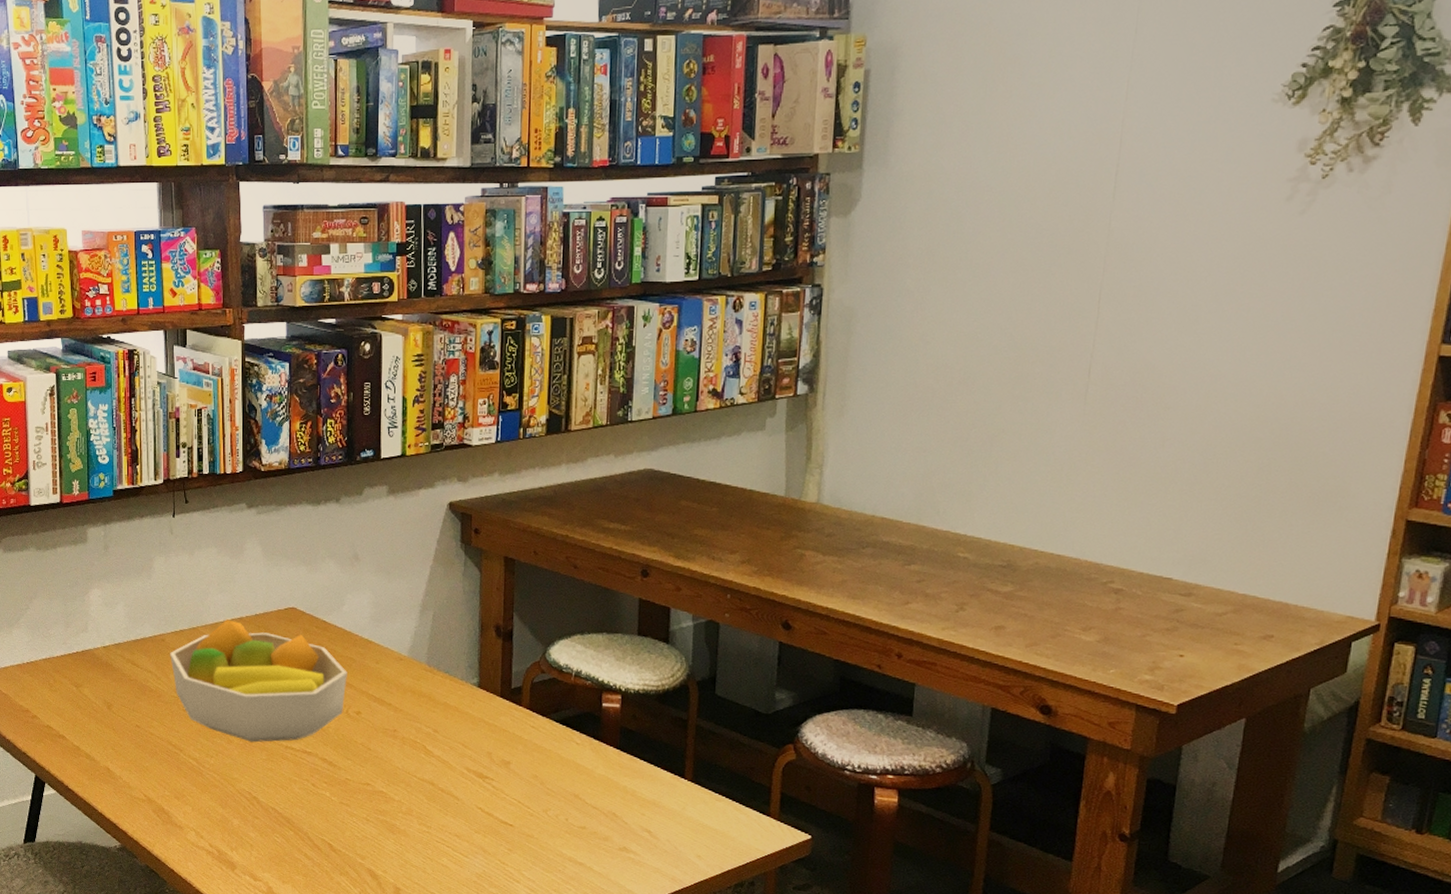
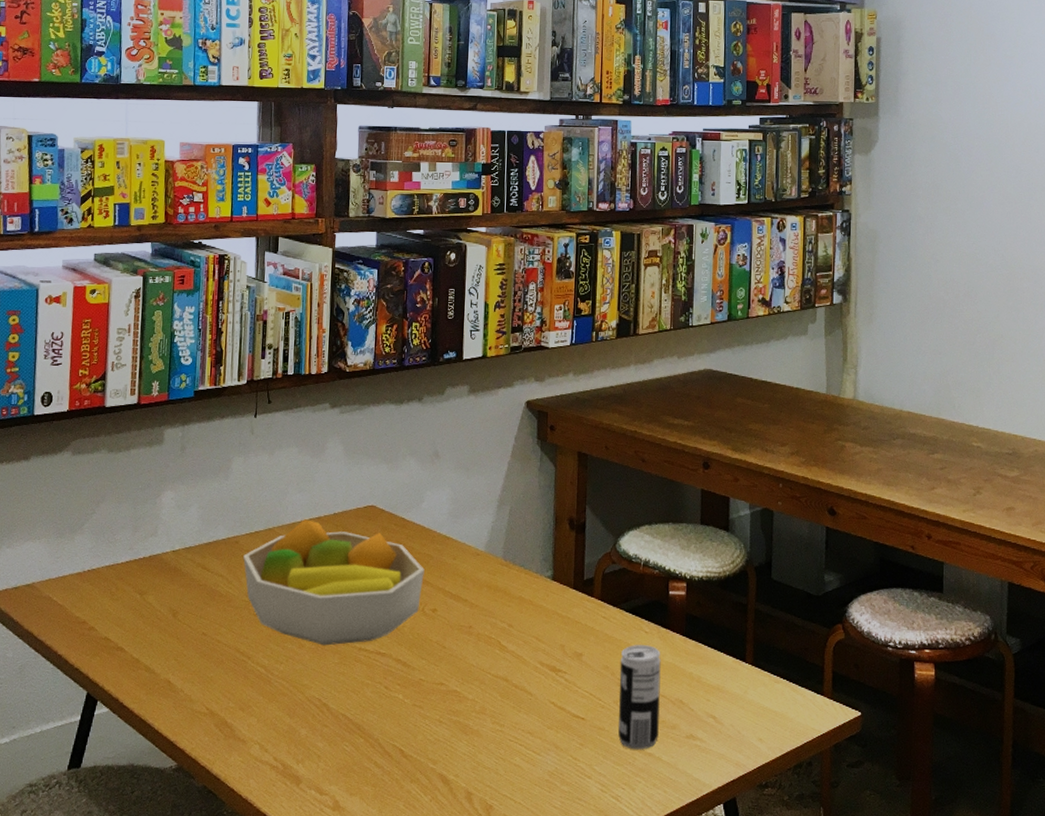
beverage can: none [548,755,593,859] -> present [618,645,661,750]

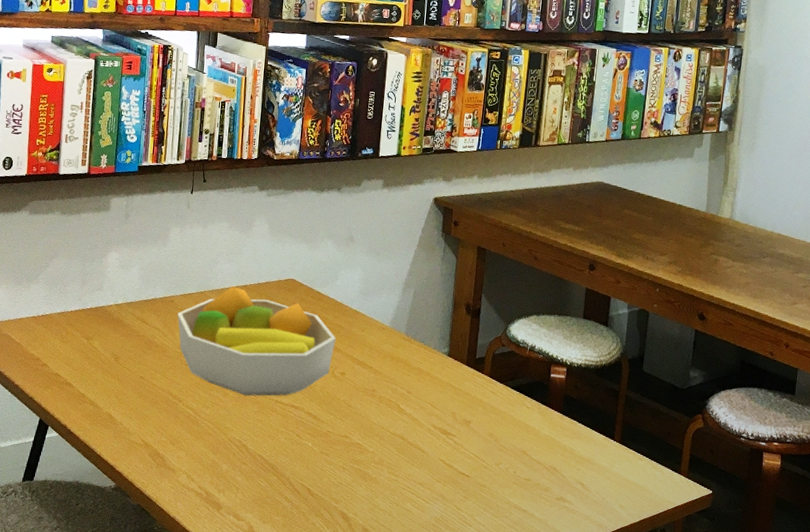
beverage can: present [618,645,661,750] -> none [498,417,540,506]

